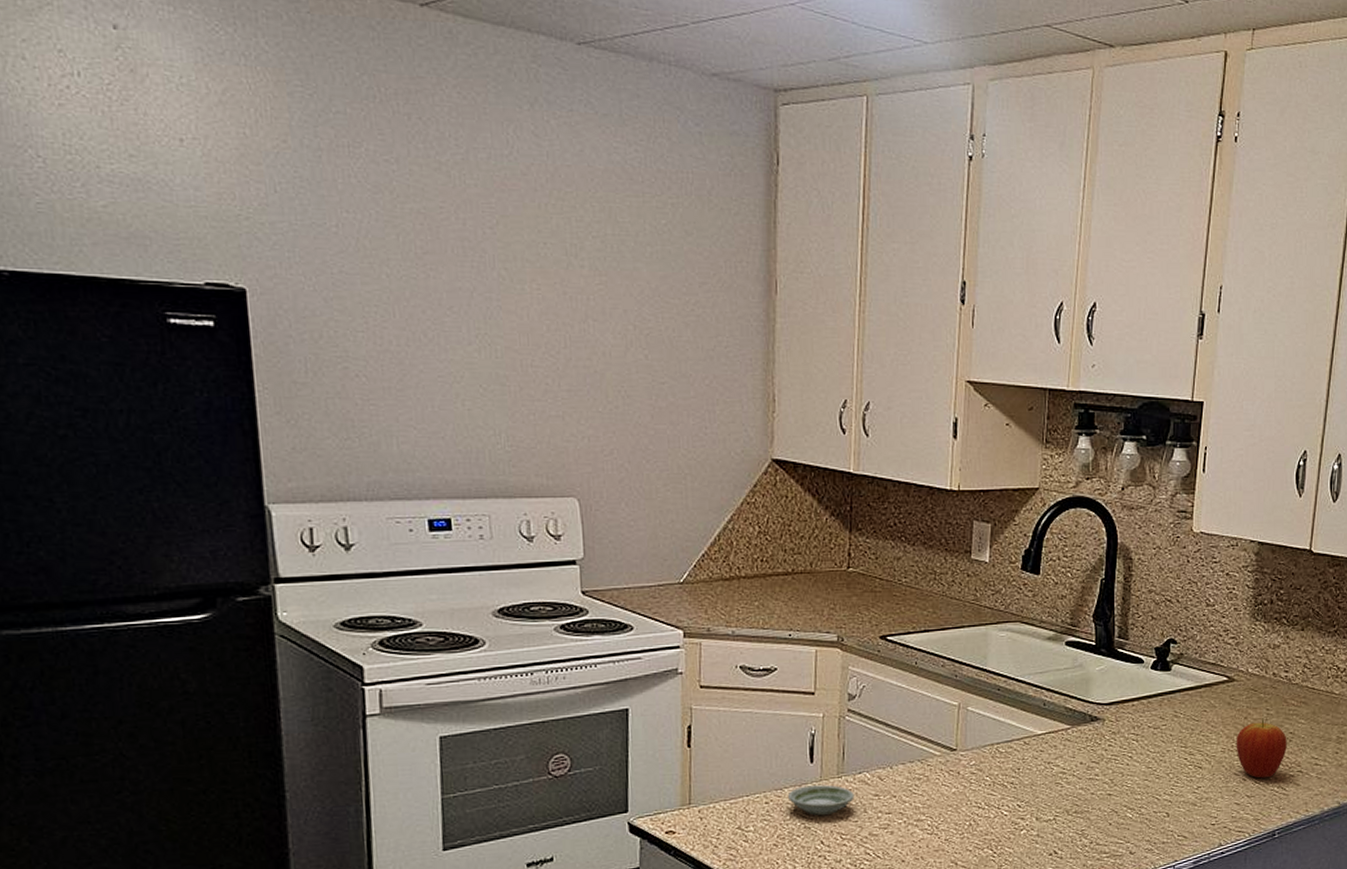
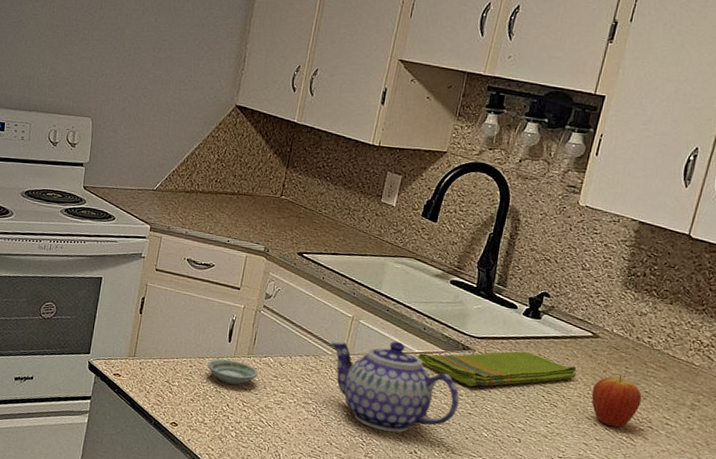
teapot: none [937,724,1096,836] -> present [331,341,460,433]
dish towel: none [1043,711,1217,763] -> present [419,351,577,387]

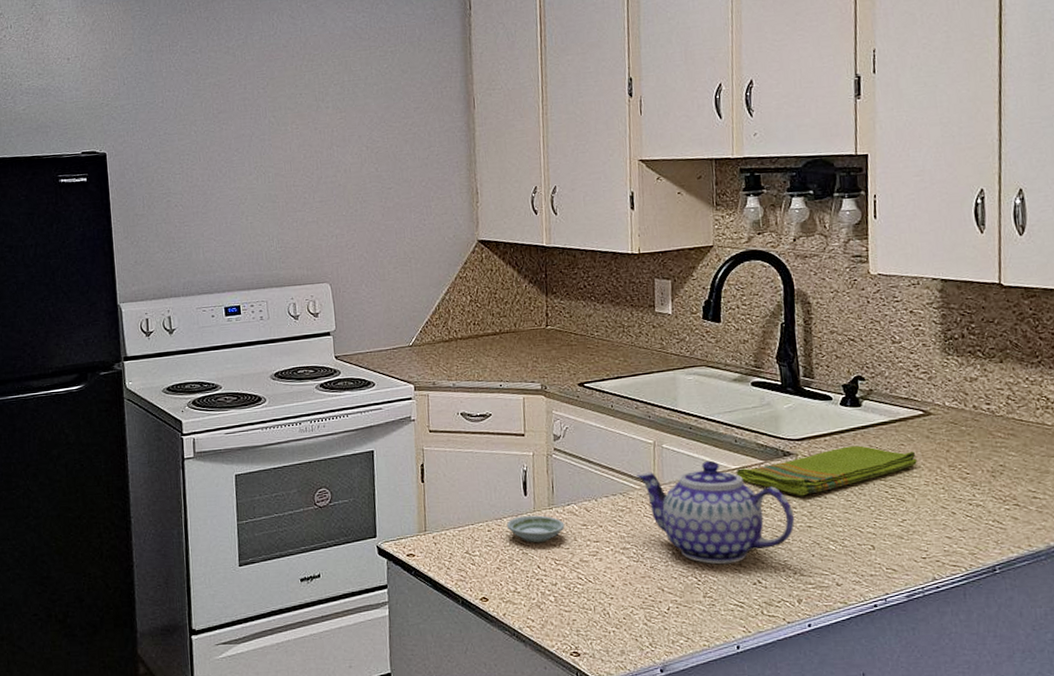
fruit: present [591,375,642,427] -> none [939,452,999,512]

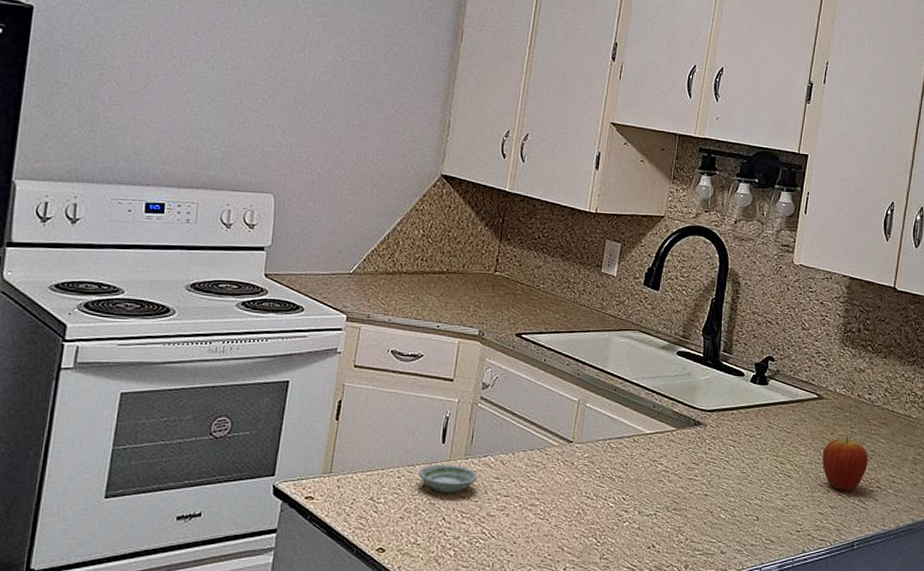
teapot: present [637,460,795,565] -> none [557,423,695,527]
dish towel: present [737,445,917,496] -> none [650,421,806,465]
fruit: none [939,452,999,512] -> present [822,436,868,491]

